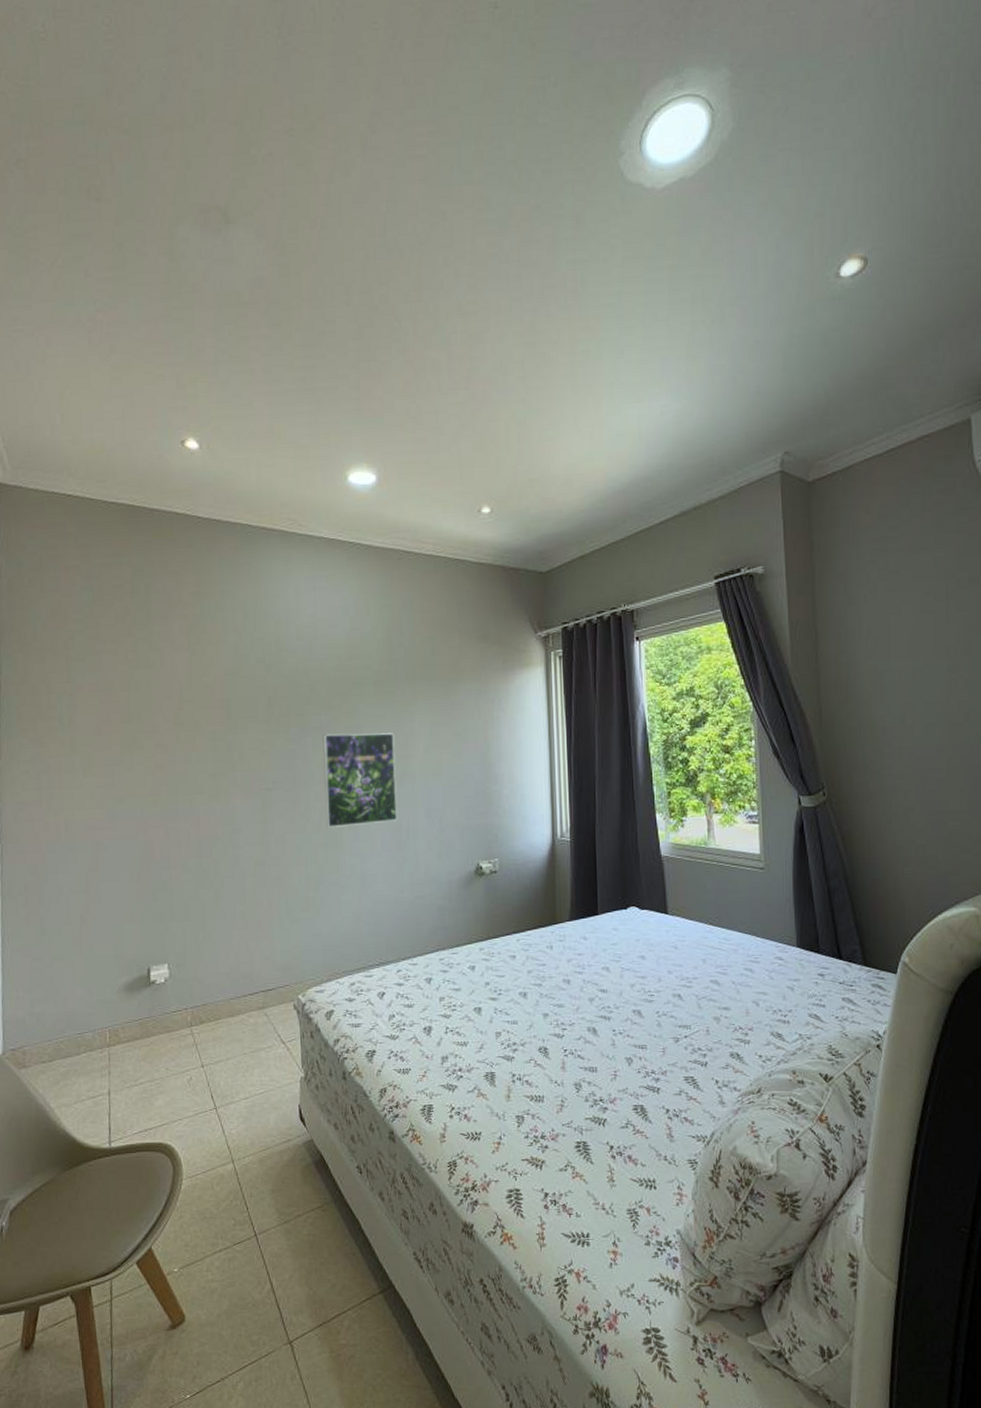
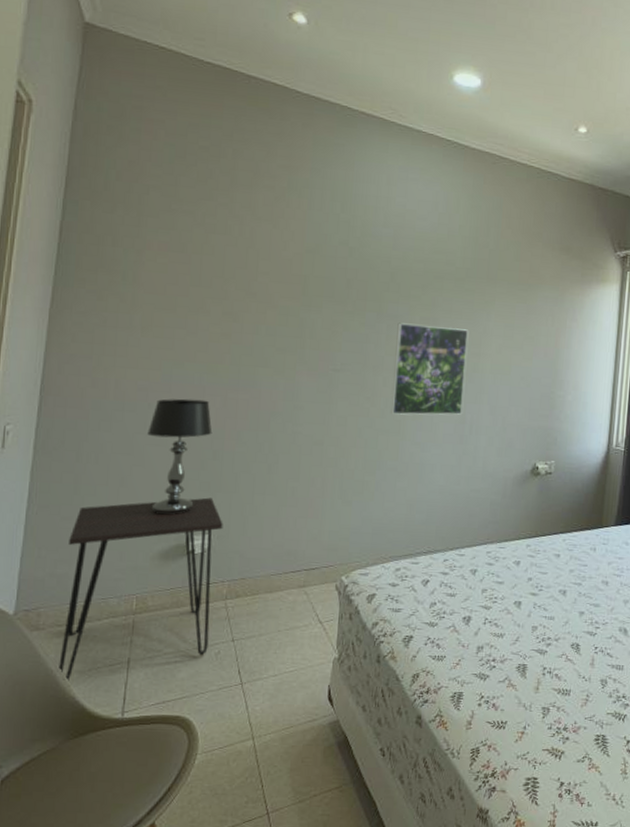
desk: none [42,927,180,1115] -> present [57,497,223,682]
table lamp: none [100,832,159,948] -> present [147,398,213,515]

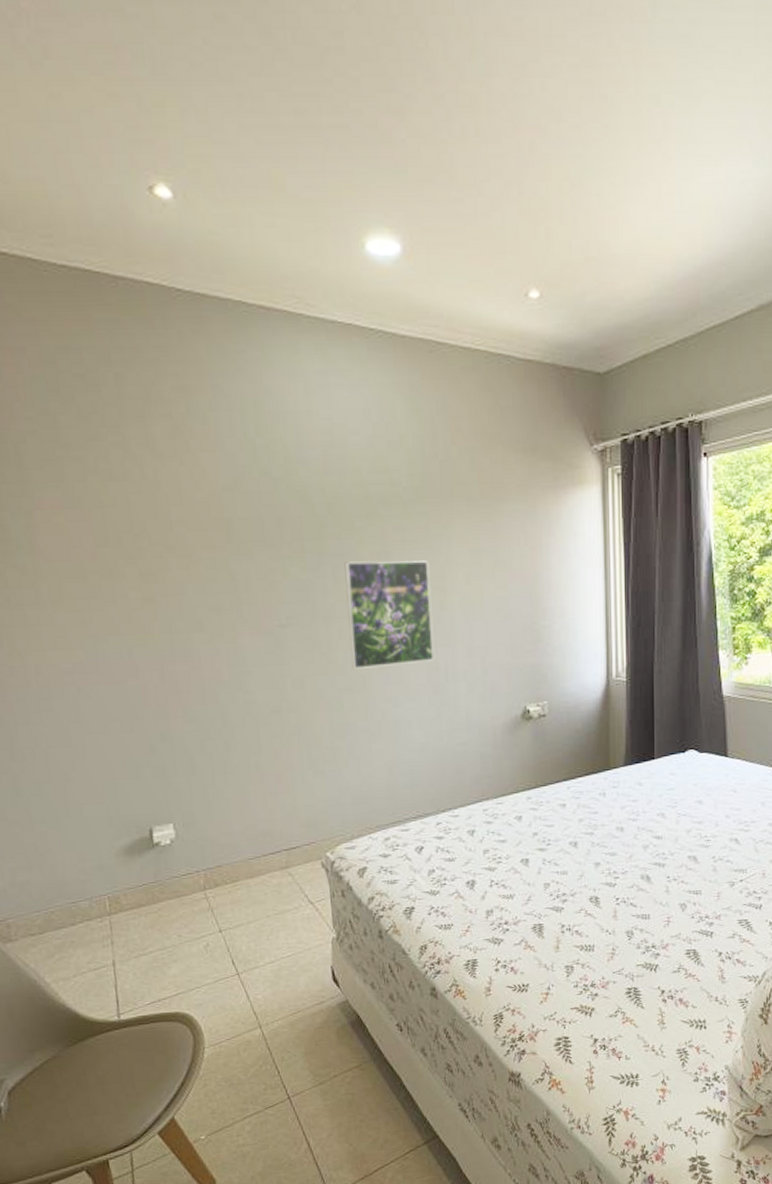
desk: present [57,497,223,682] -> none [22,784,196,990]
table lamp: present [147,398,213,515] -> none [82,676,155,808]

